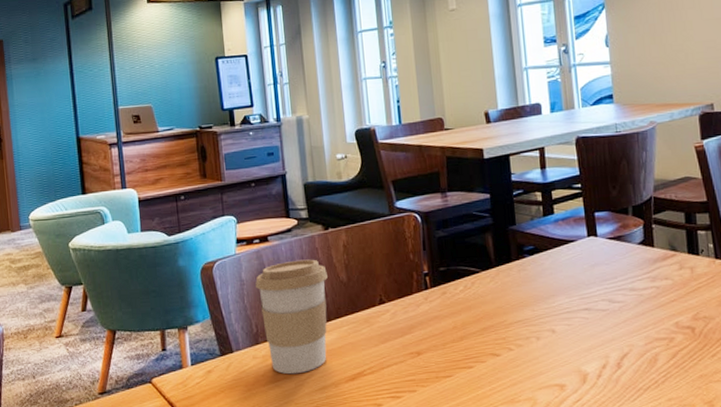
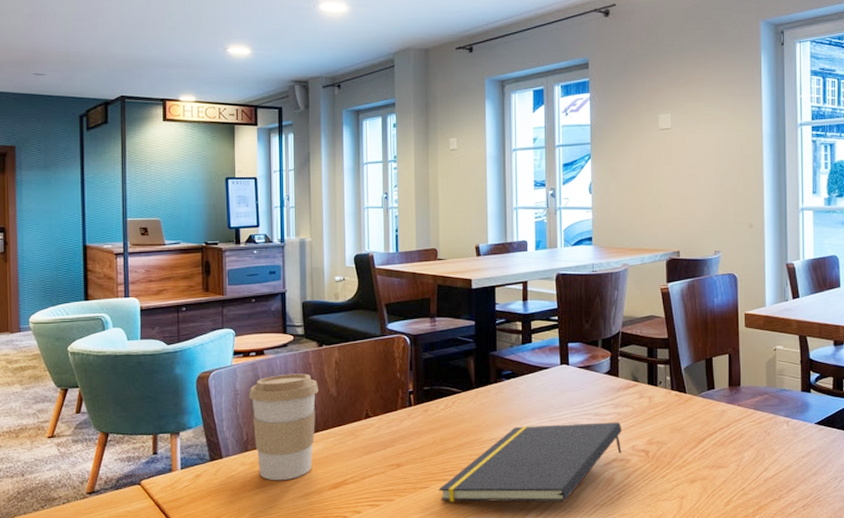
notepad: none [463,297,664,391] -> present [438,422,622,502]

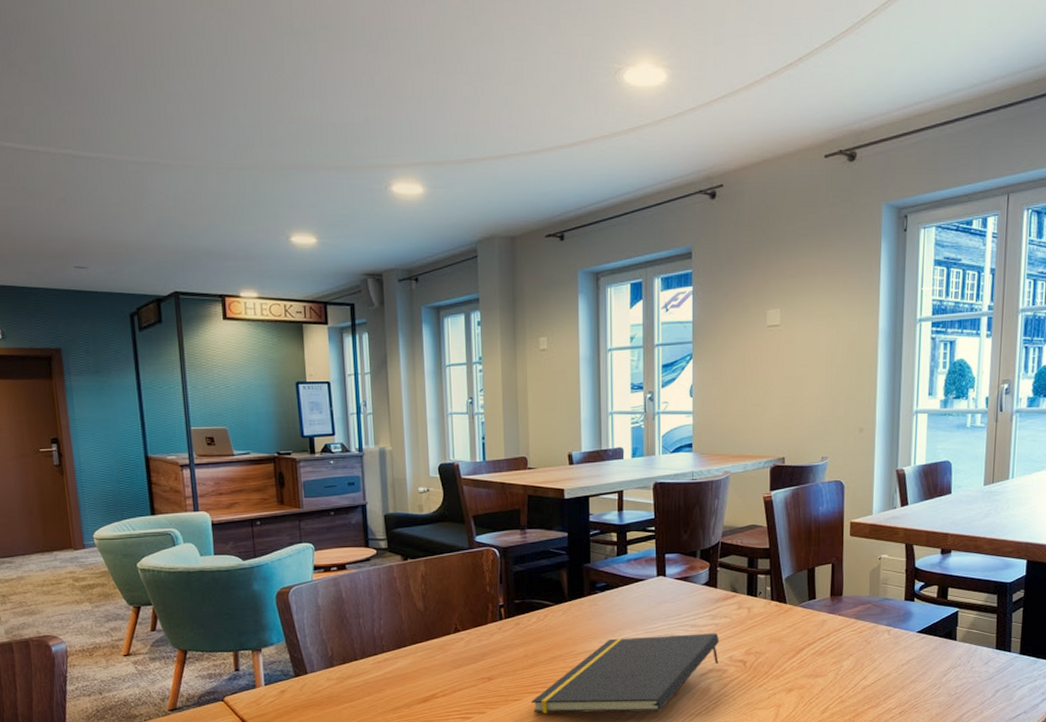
coffee cup: present [249,373,318,481] -> none [332,588,404,696]

